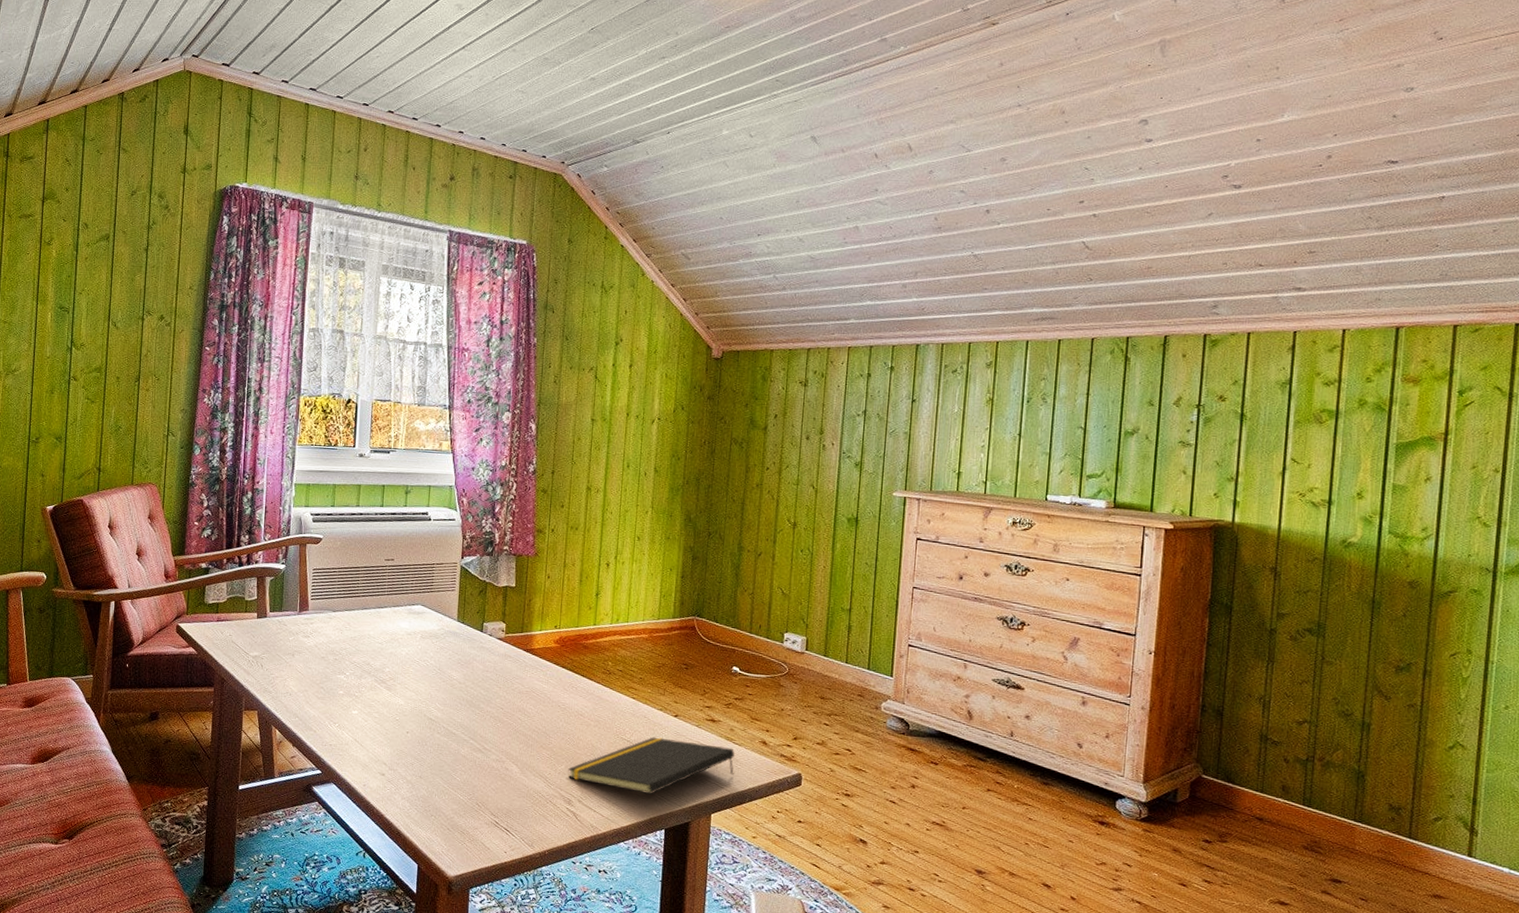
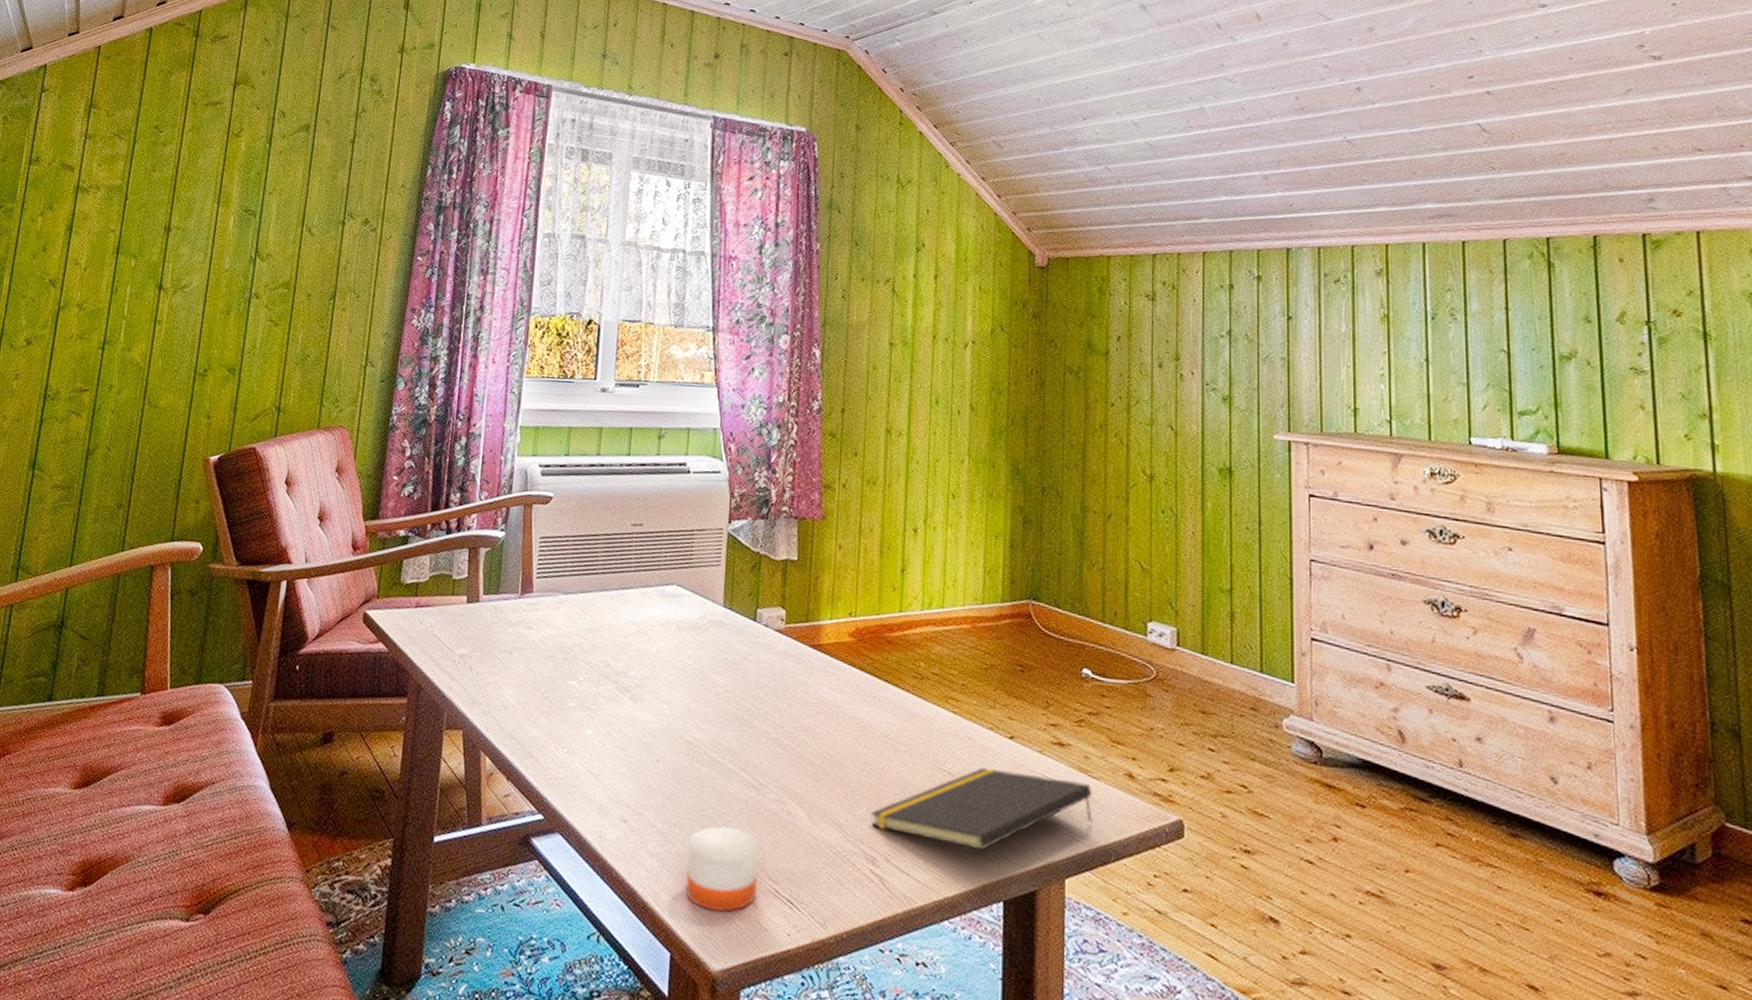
candle: none [429,778,484,837] -> present [685,825,760,912]

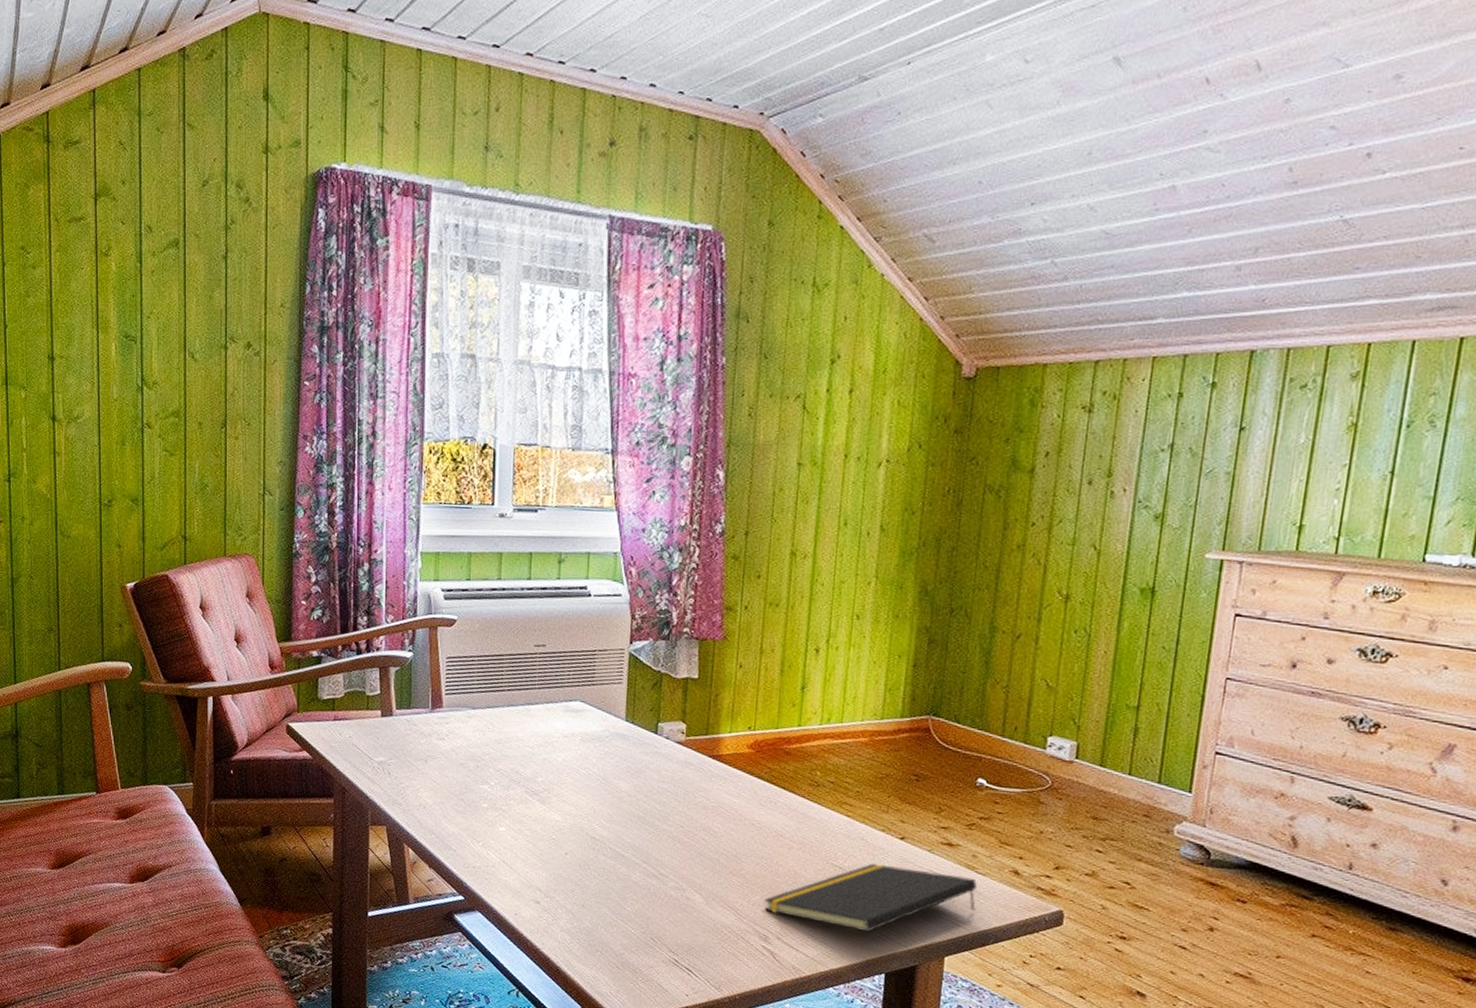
candle: present [685,825,760,912] -> none [594,907,661,976]

